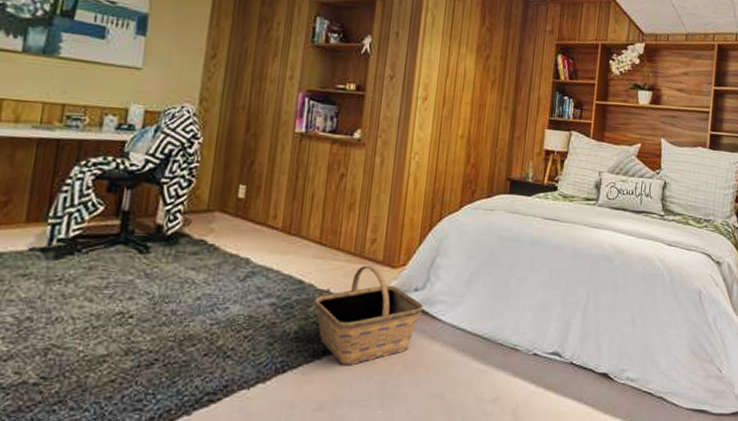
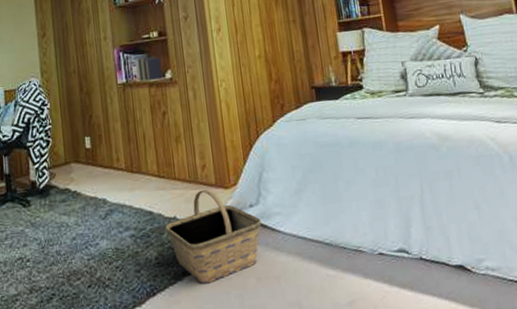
books: none [319,109,352,138] -> present [135,56,163,82]

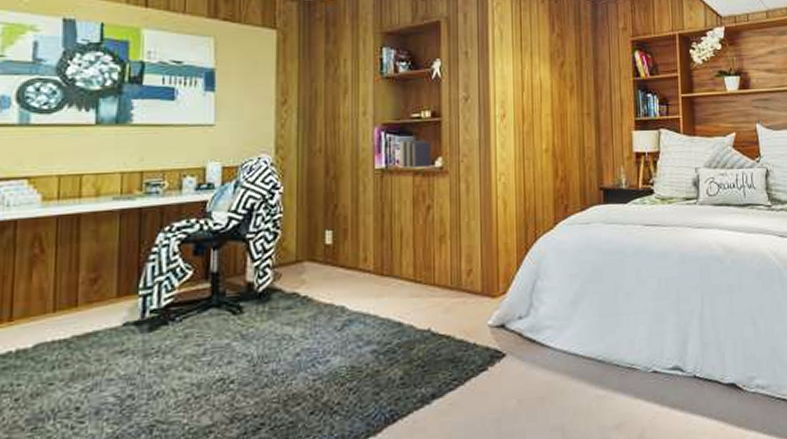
basket: present [165,189,262,284] -> none [417,298,530,408]

